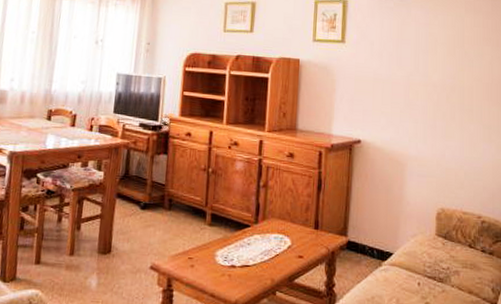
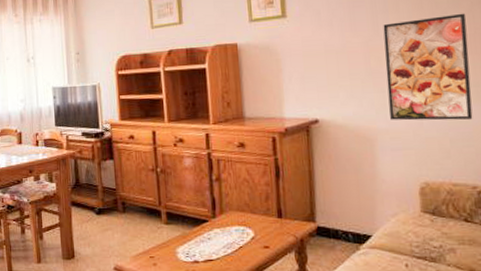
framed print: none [420,63,487,157] -> present [383,13,473,121]

